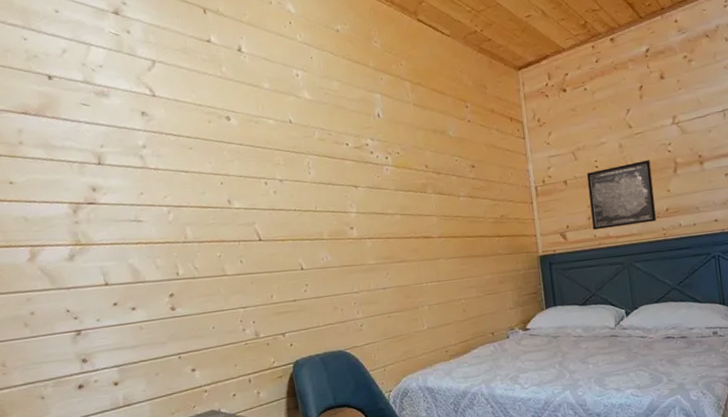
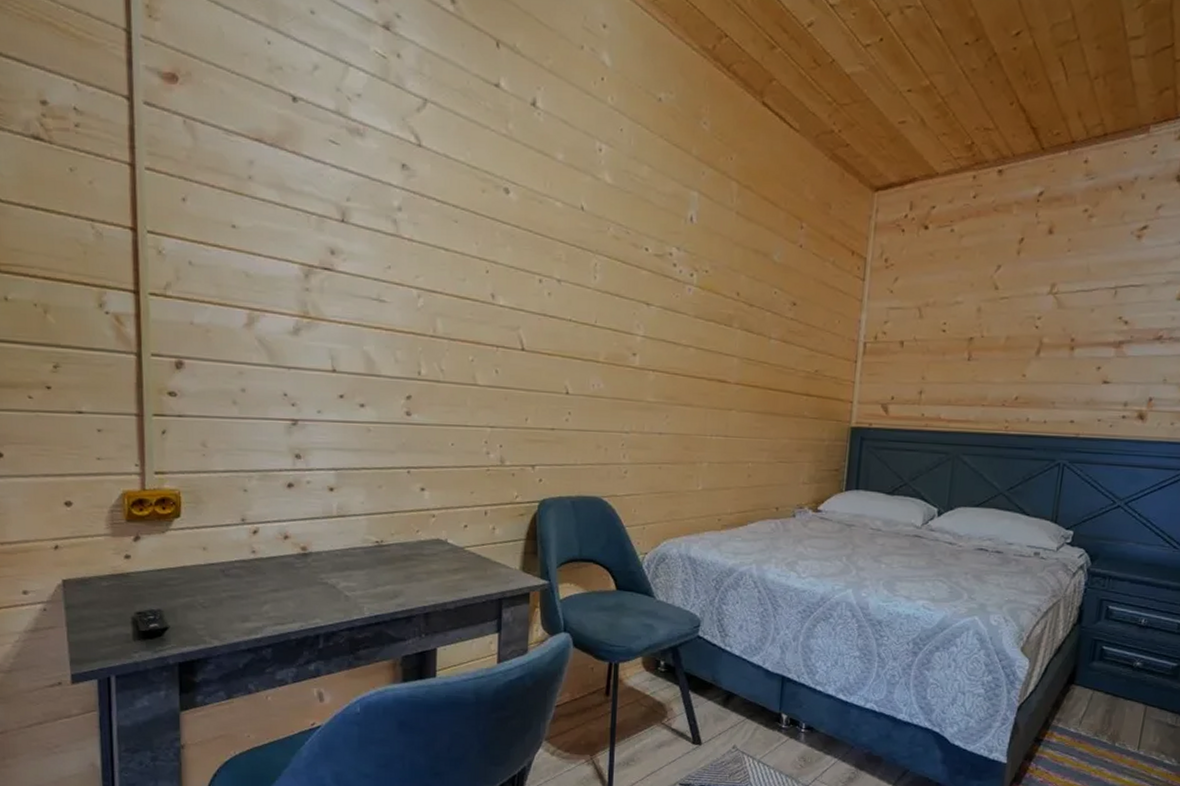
wall art: present [586,160,657,231] -> none [921,333,1011,411]

